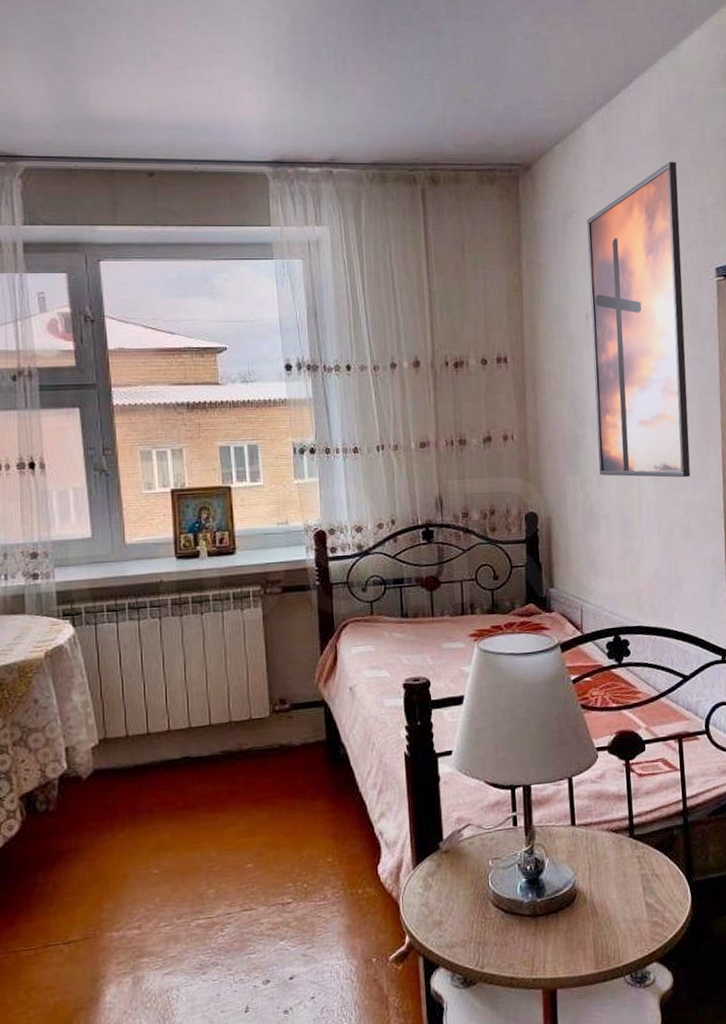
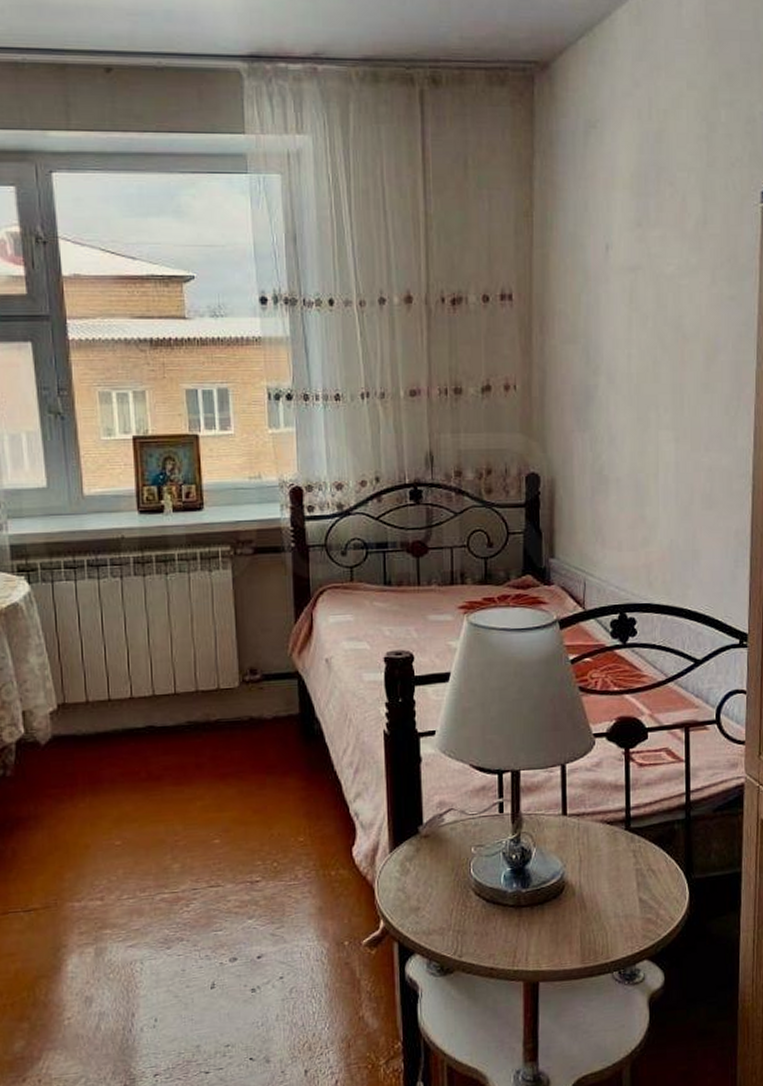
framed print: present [587,161,691,478] -> none [611,59,723,438]

